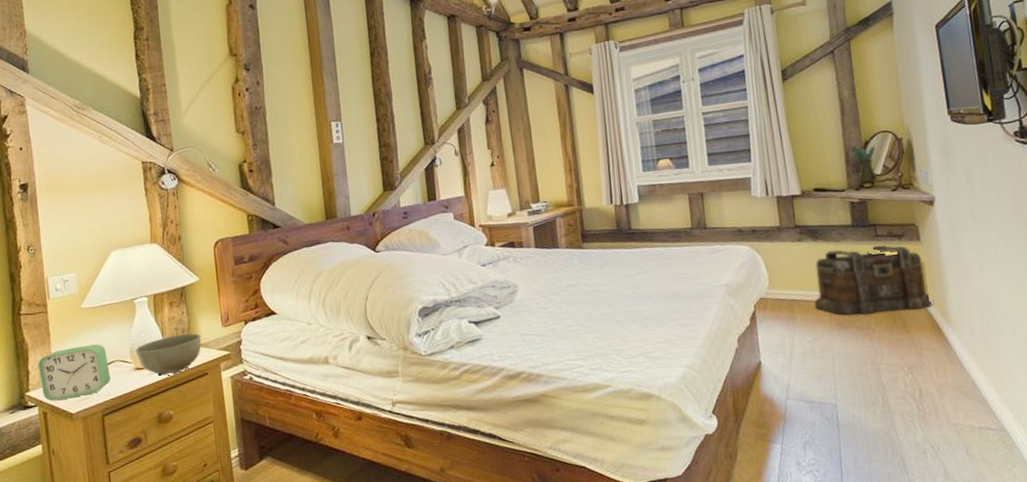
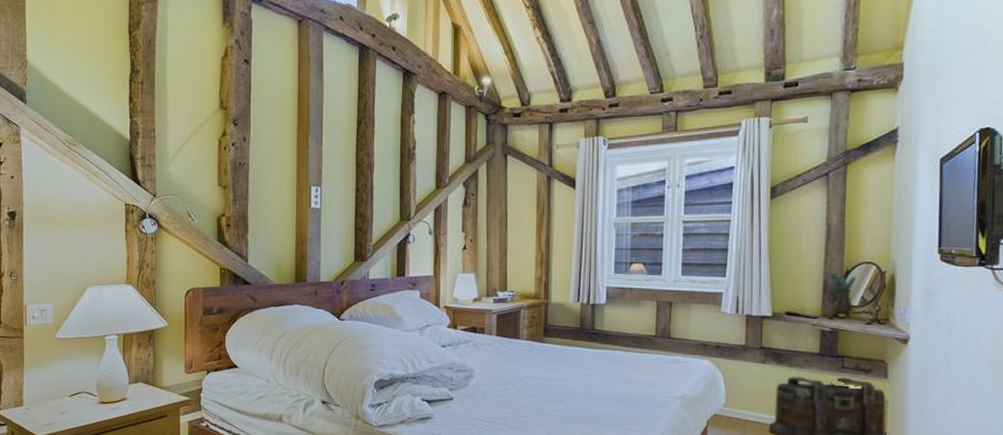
alarm clock: present [37,344,111,401] -> none [10,374,76,423]
bowl: present [135,333,201,376] -> none [102,375,165,412]

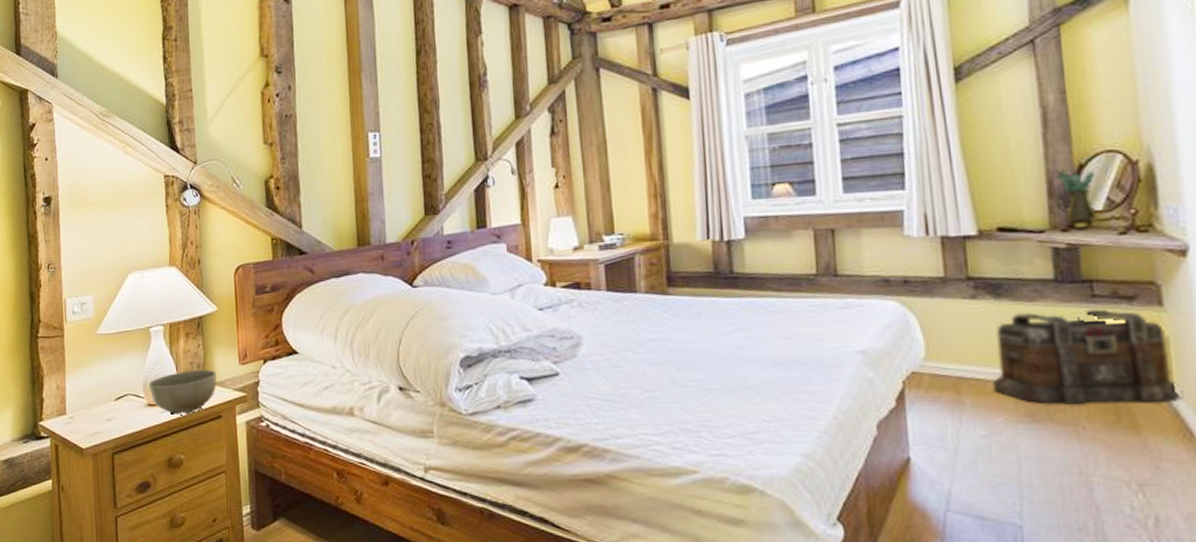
bowl: none [102,375,165,412] -> present [149,369,217,415]

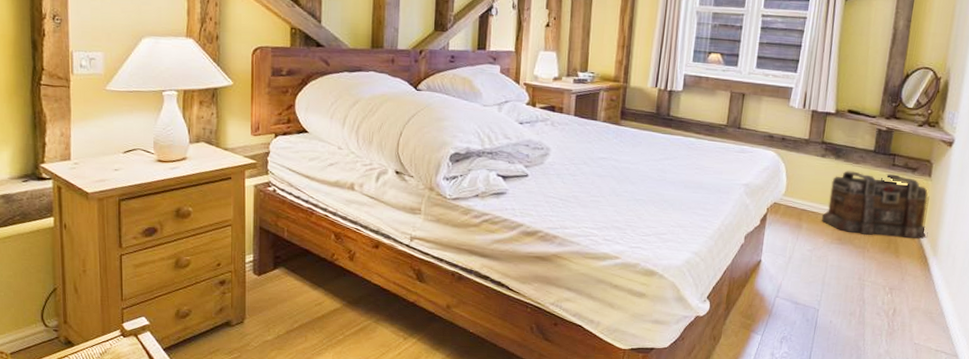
bowl: present [149,369,217,415] -> none [159,135,229,173]
vase: present [1056,170,1096,229] -> none [890,75,915,119]

